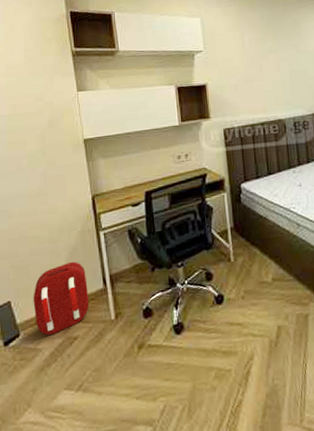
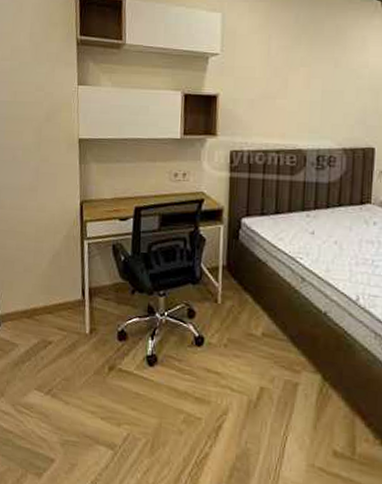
backpack: present [33,261,90,335] -> none [14,265,67,333]

